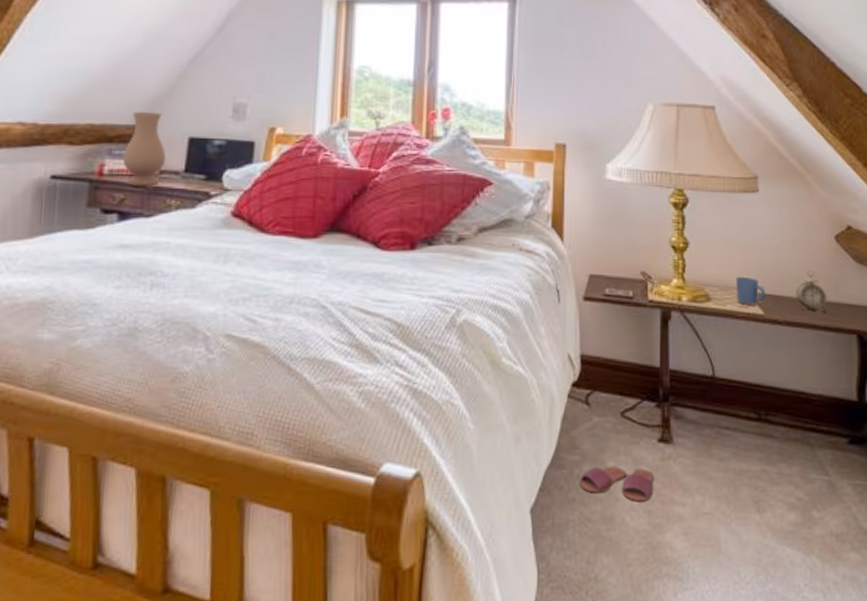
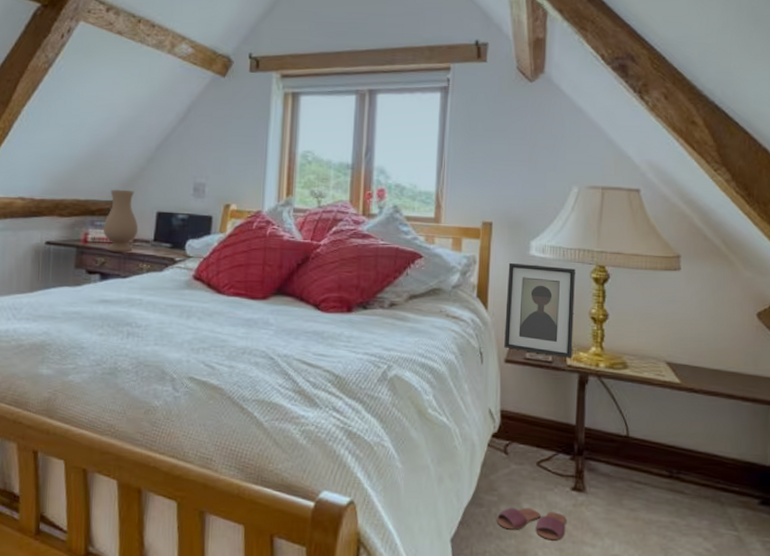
picture frame: none [582,188,654,292] -> present [504,262,575,358]
mug: present [736,276,765,306] -> none [653,347,683,375]
alarm clock: present [795,270,827,312] -> none [713,344,746,384]

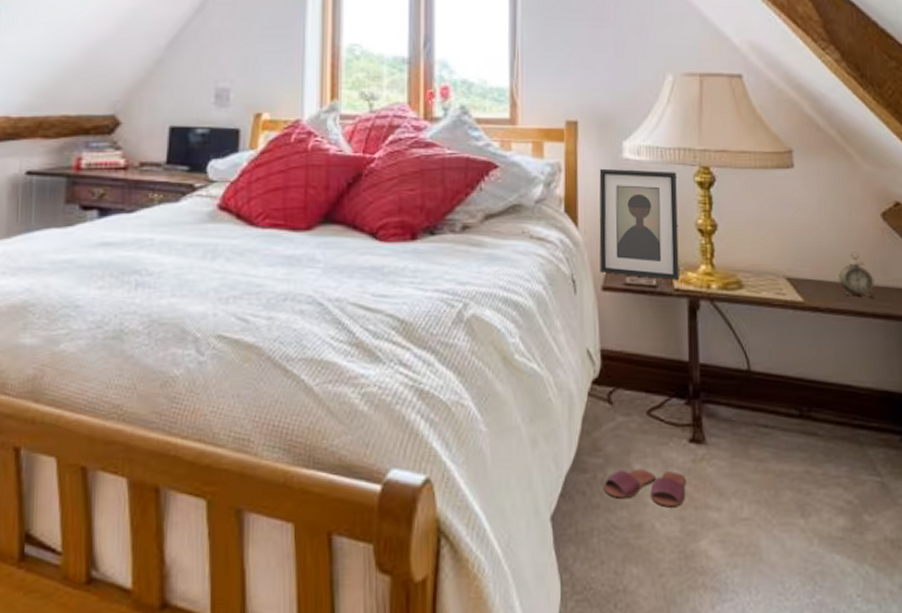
vase: present [103,190,139,252] -> none [100,101,147,180]
alarm clock: none [713,344,746,384] -> present [838,252,874,298]

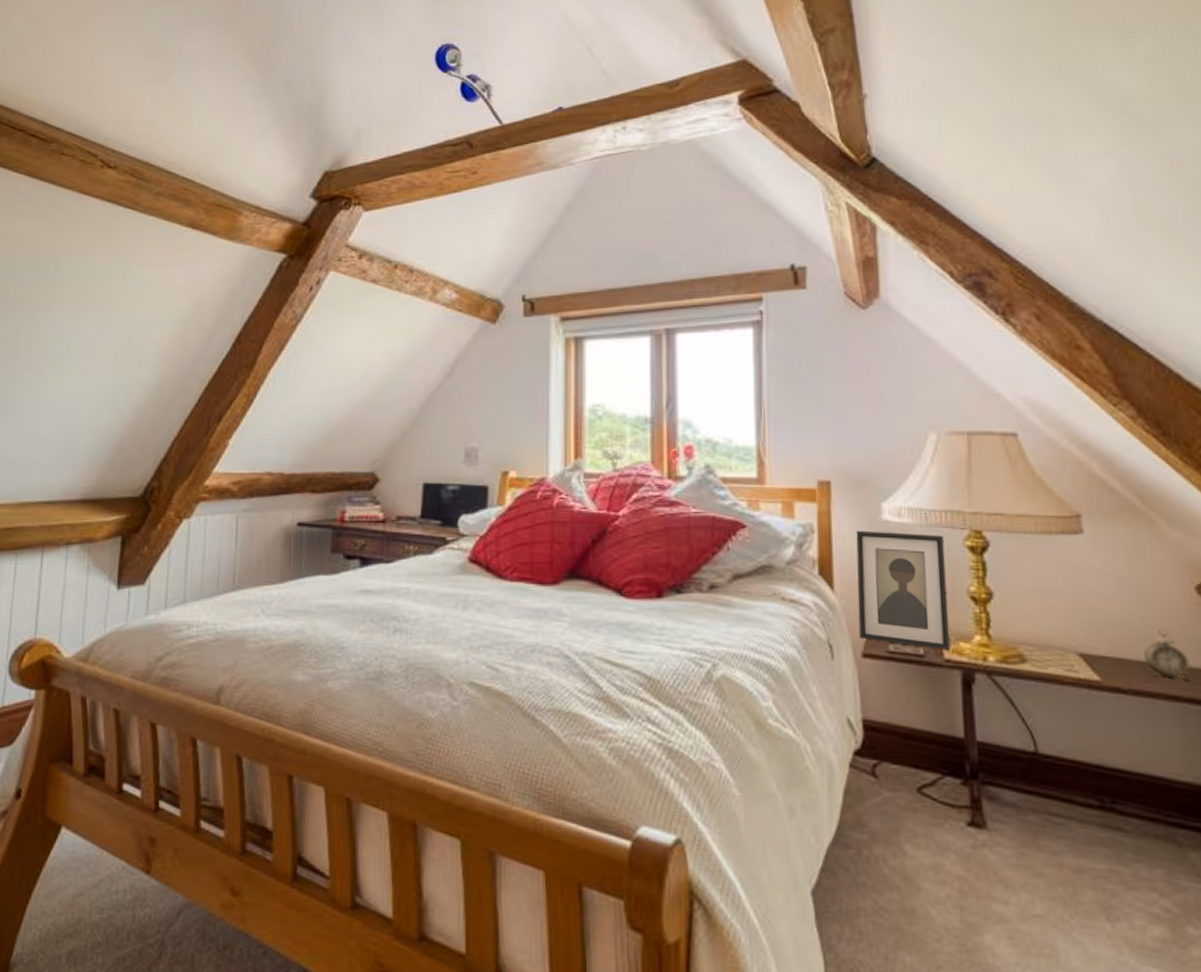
slippers: present [603,468,686,508] -> none [870,848,965,895]

